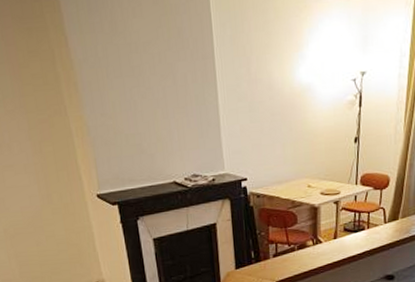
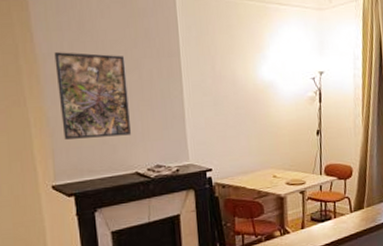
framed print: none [89,56,169,149] -> present [54,52,132,140]

